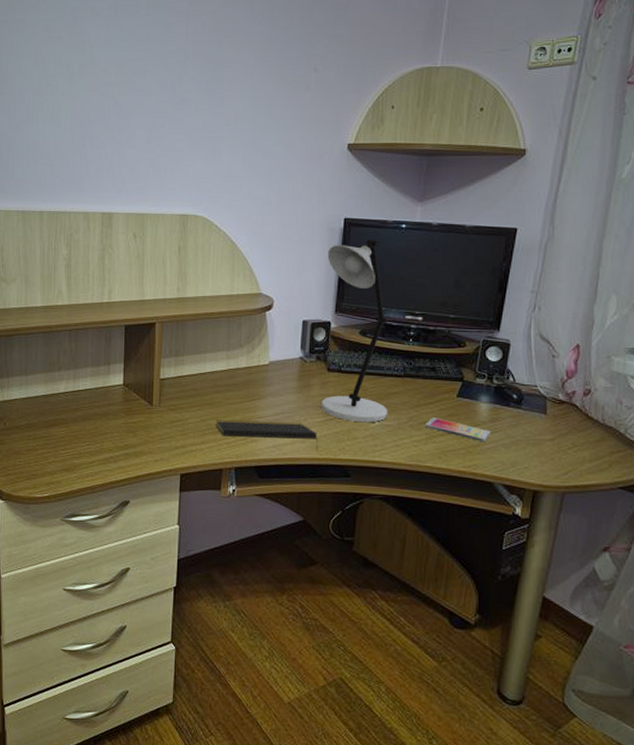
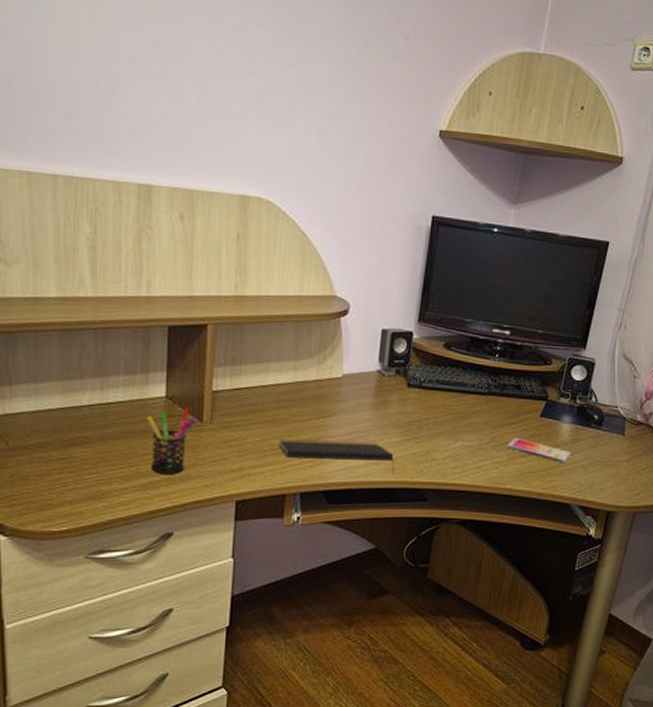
pen holder: none [109,394,147,450] -> present [147,408,196,474]
desk lamp: present [320,239,388,423] -> none [398,241,474,444]

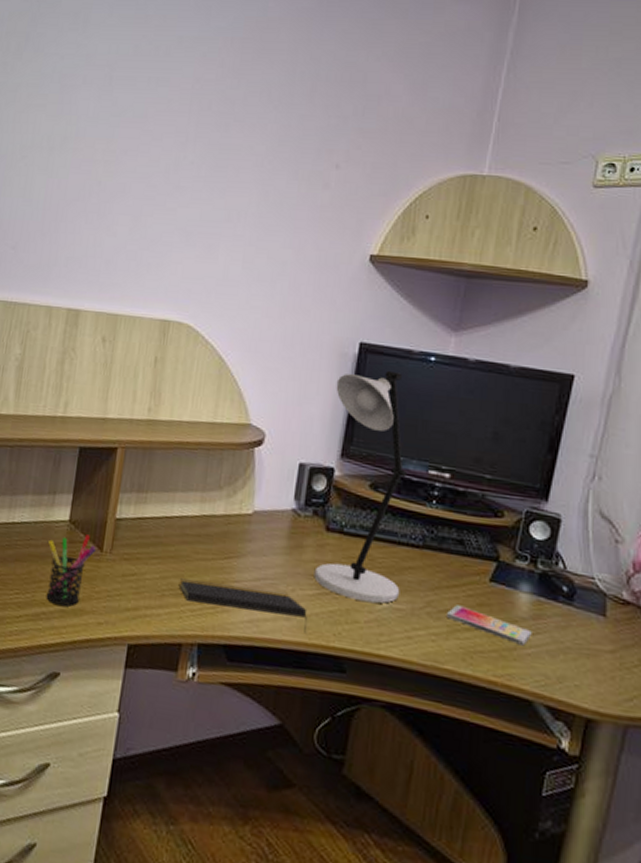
desk lamp: none [398,241,474,444] -> present [314,370,407,604]

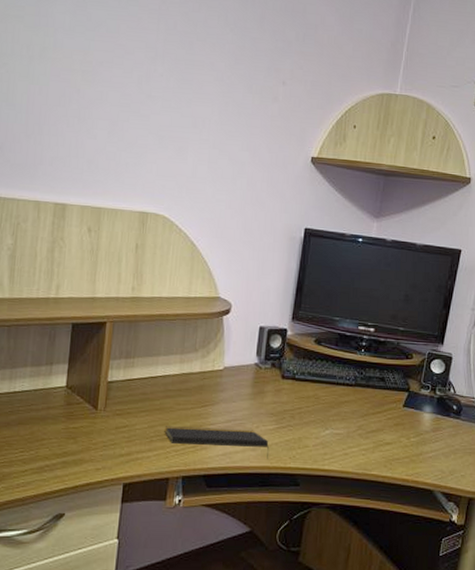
pen holder: present [46,534,96,606] -> none [48,397,92,458]
desk lamp: present [314,370,407,604] -> none [273,250,342,431]
smartphone: present [447,605,532,646] -> none [373,426,432,451]

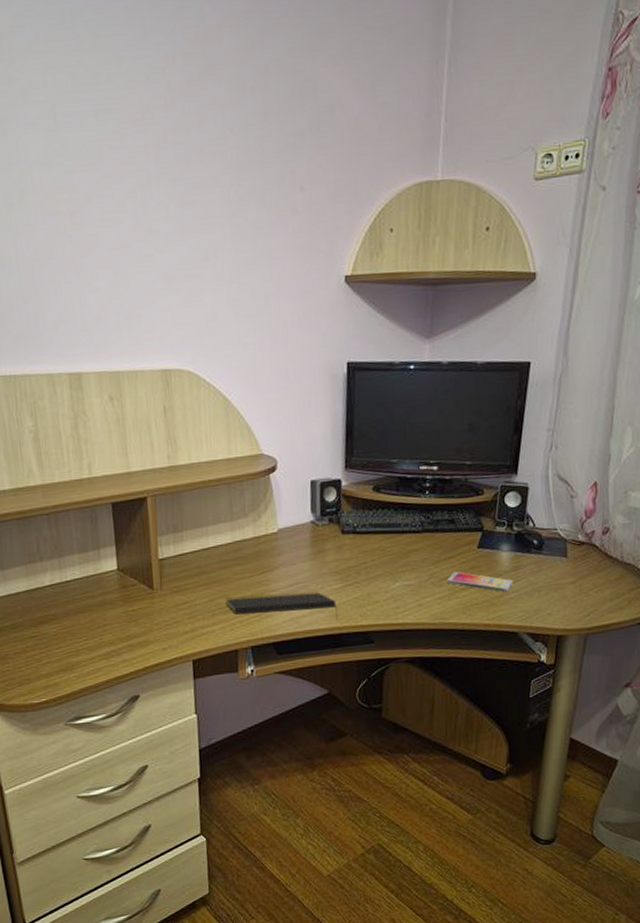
smartphone: none [373,426,432,451] -> present [447,572,513,593]

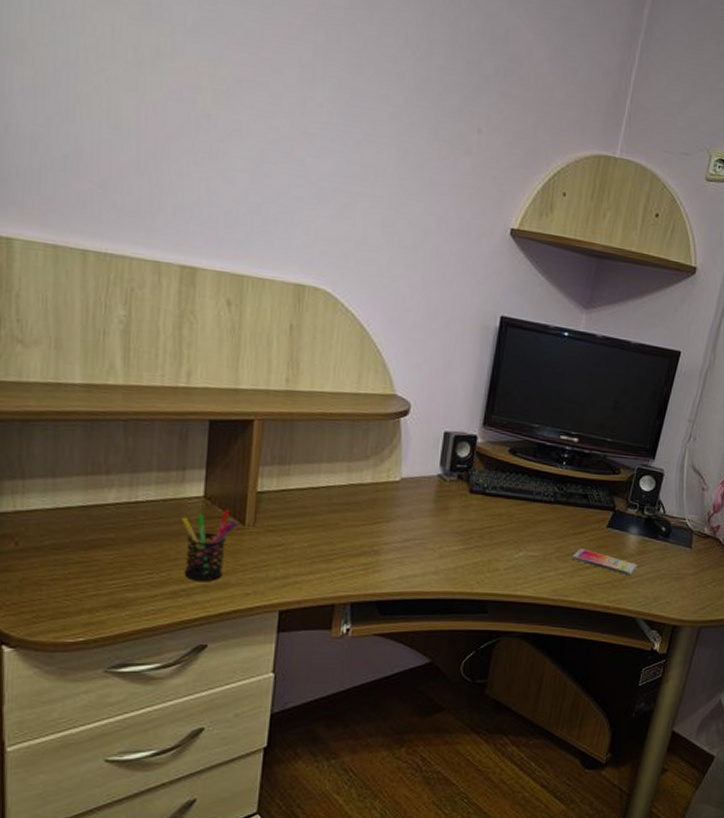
pen holder: none [103,578,147,642] -> present [182,509,237,581]
notepad: present [225,591,338,620] -> none [328,545,454,584]

